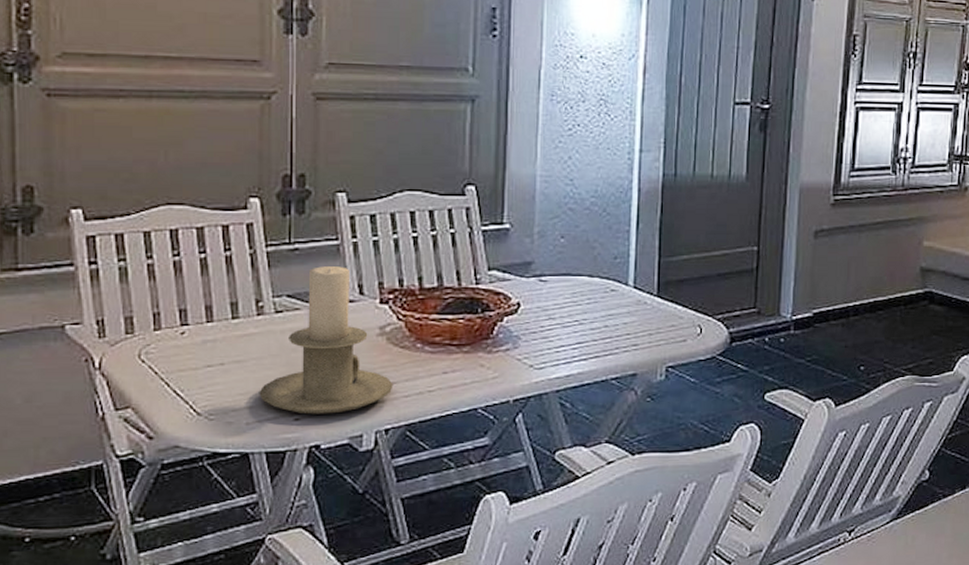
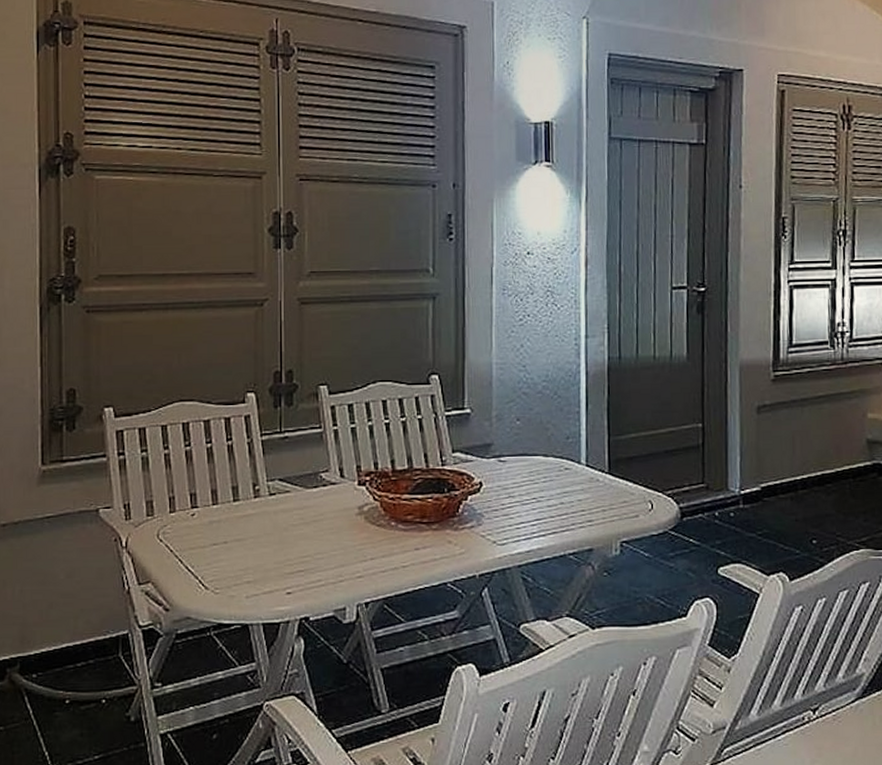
candle holder: present [259,266,393,414] -> none [256,452,372,589]

